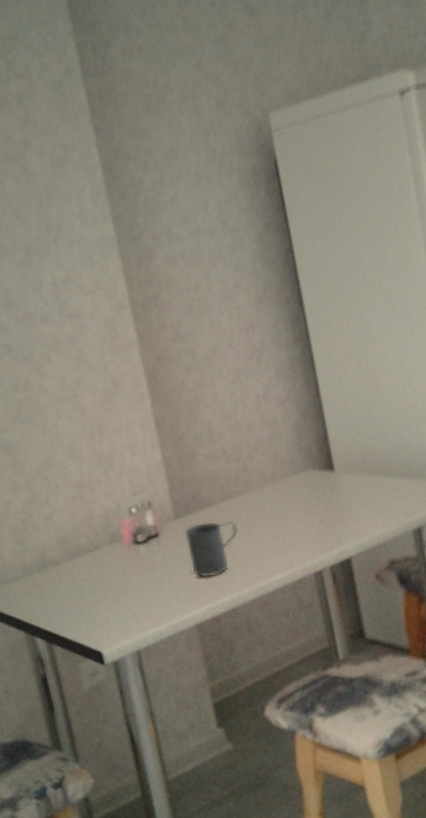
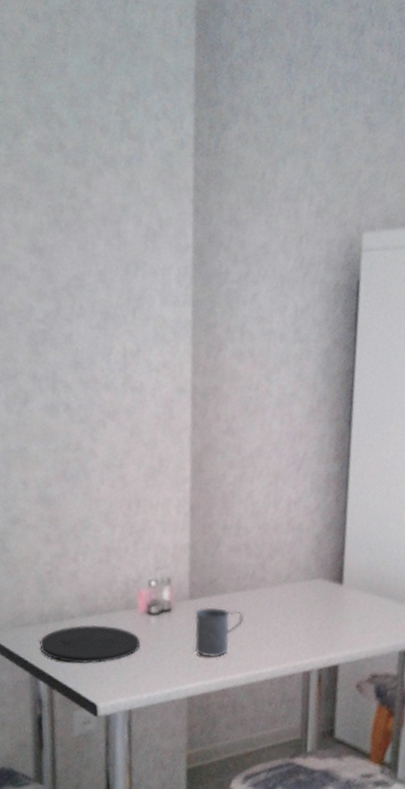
plate: none [28,564,135,613] -> present [40,624,141,664]

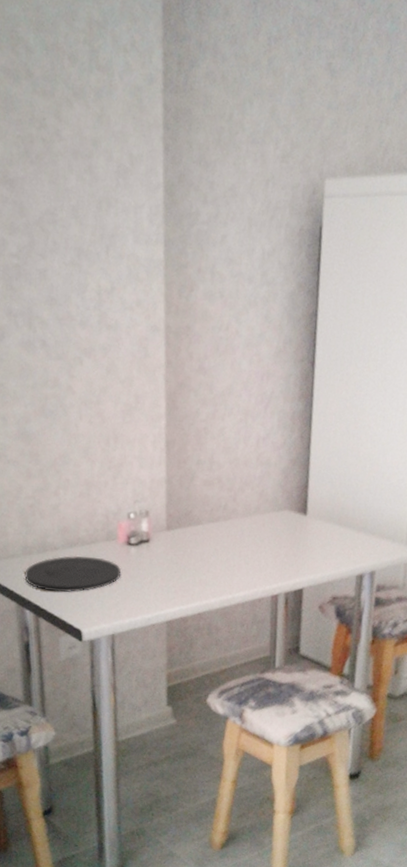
mug: present [194,607,244,658] -> none [172,537,217,585]

